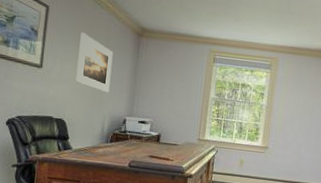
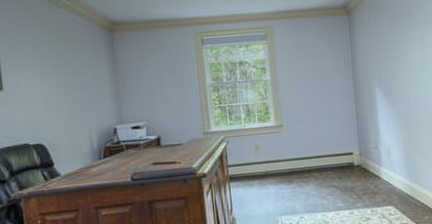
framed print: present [76,32,114,93] -> none [40,39,90,103]

